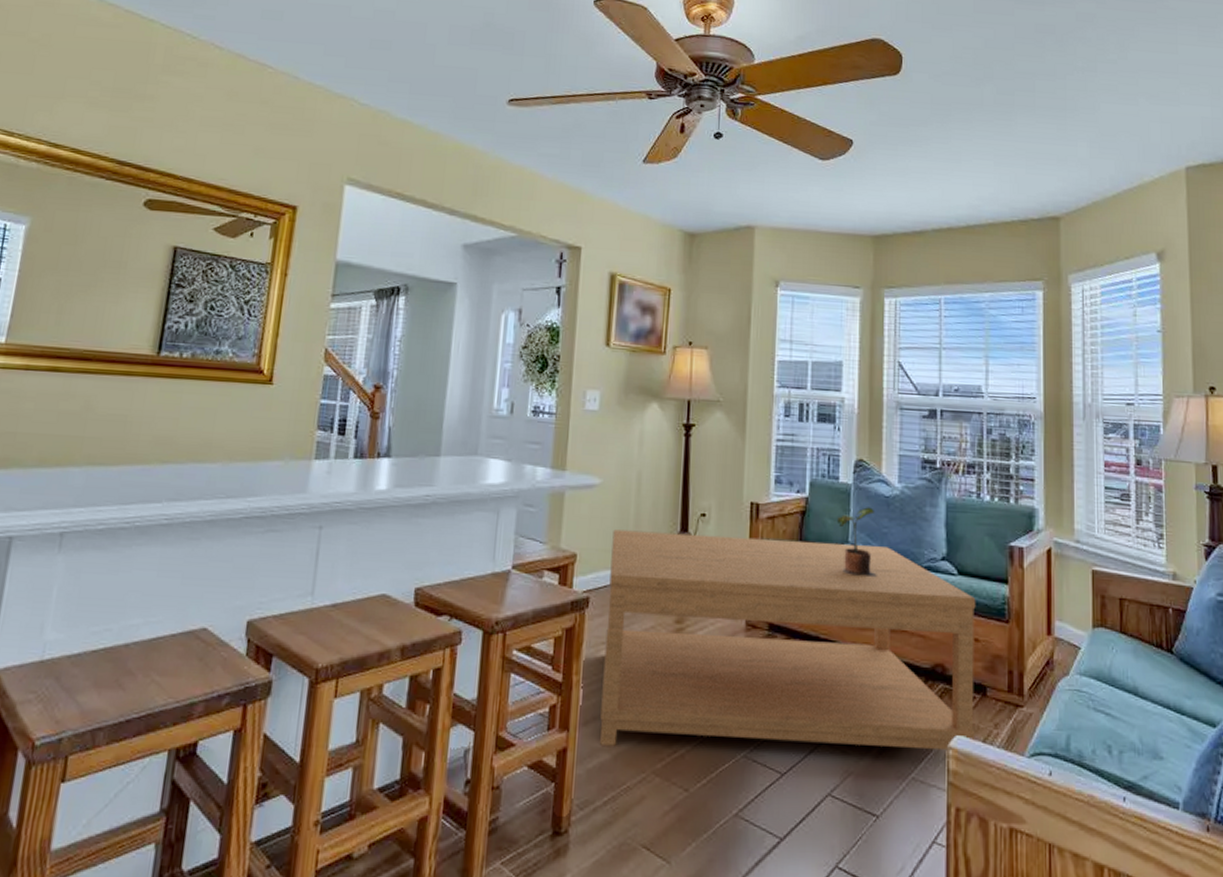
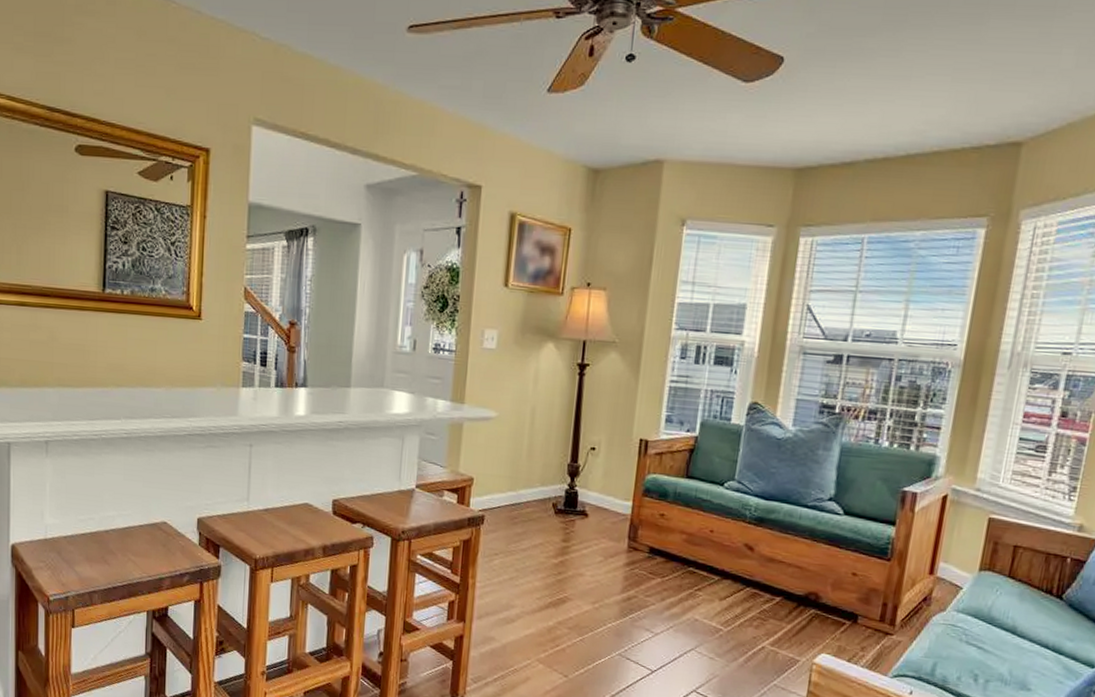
coffee table: present [600,529,976,751] -> none [492,458,859,666]
potted plant: present [836,507,877,577] -> none [724,448,764,512]

